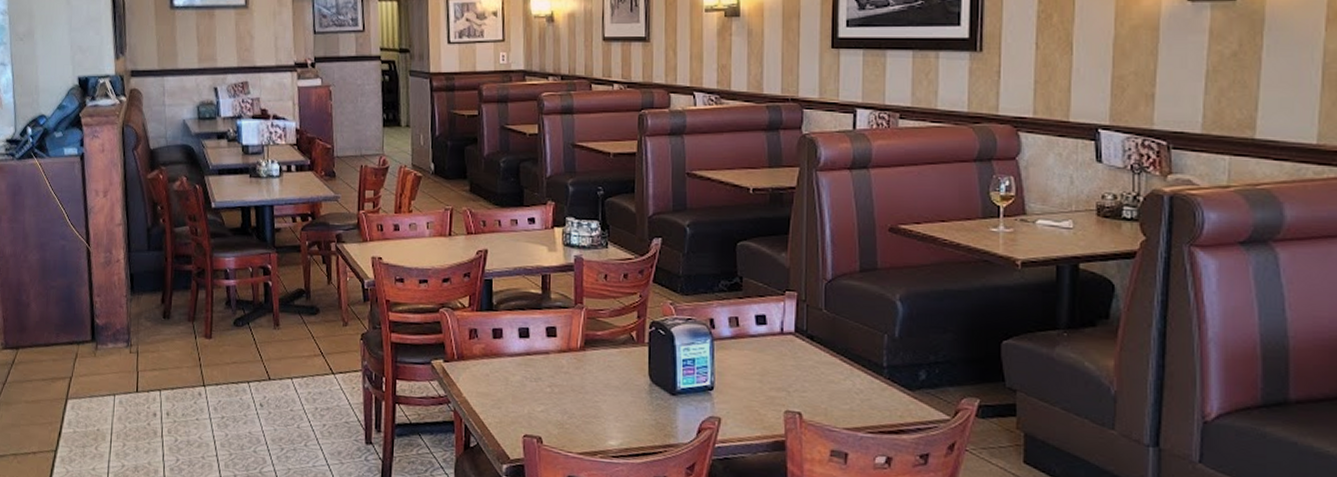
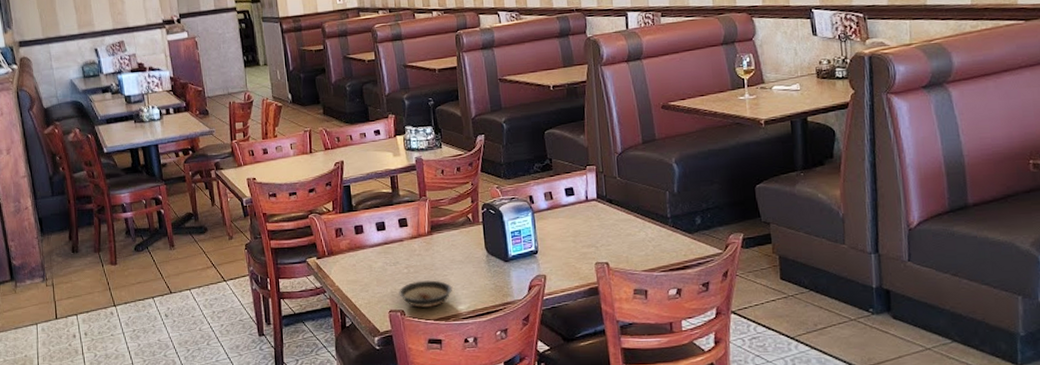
saucer: none [537,404,603,438] -> present [399,280,452,307]

